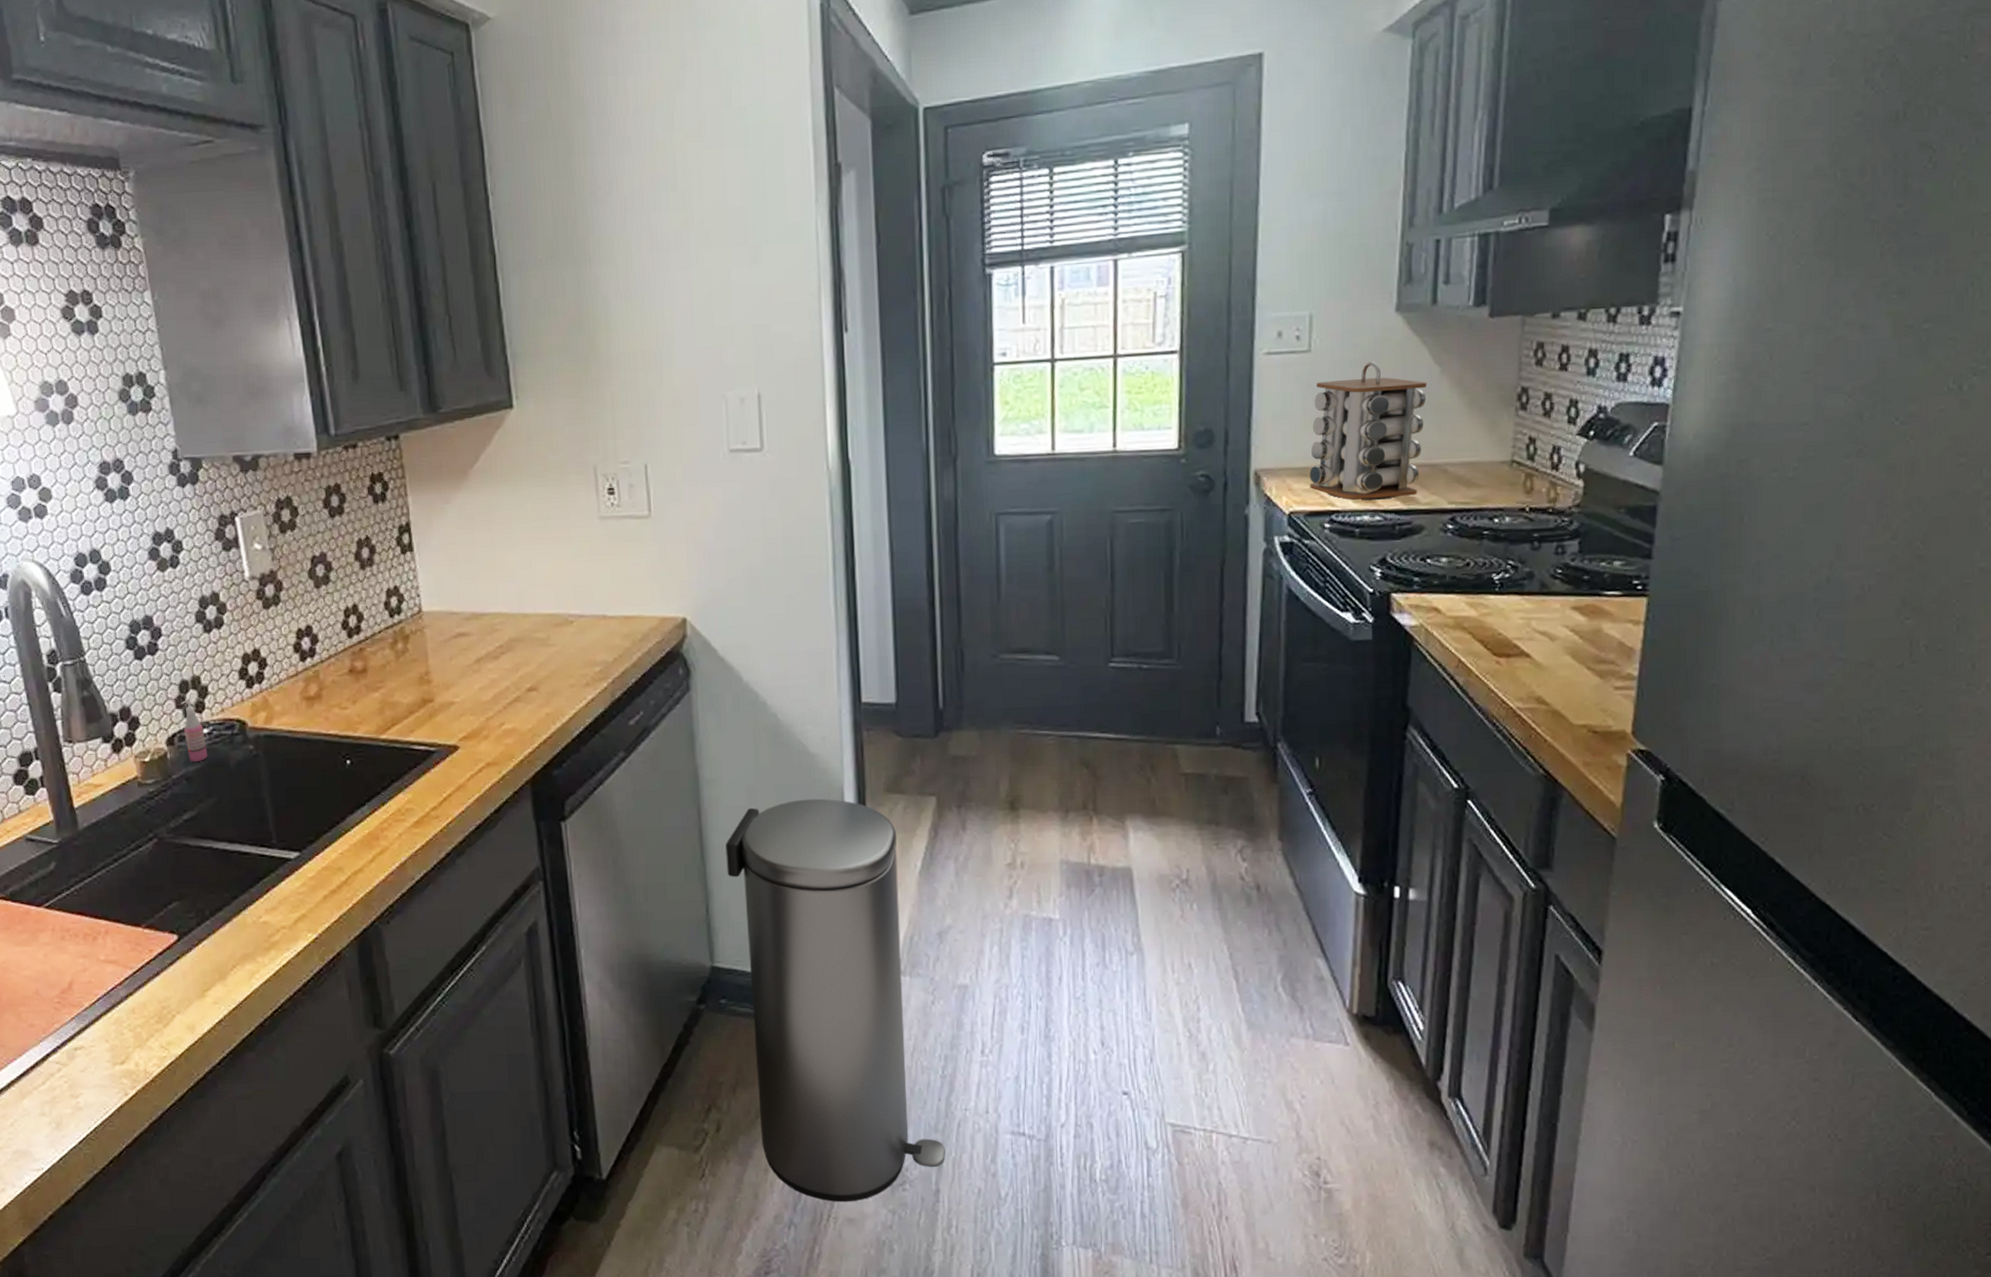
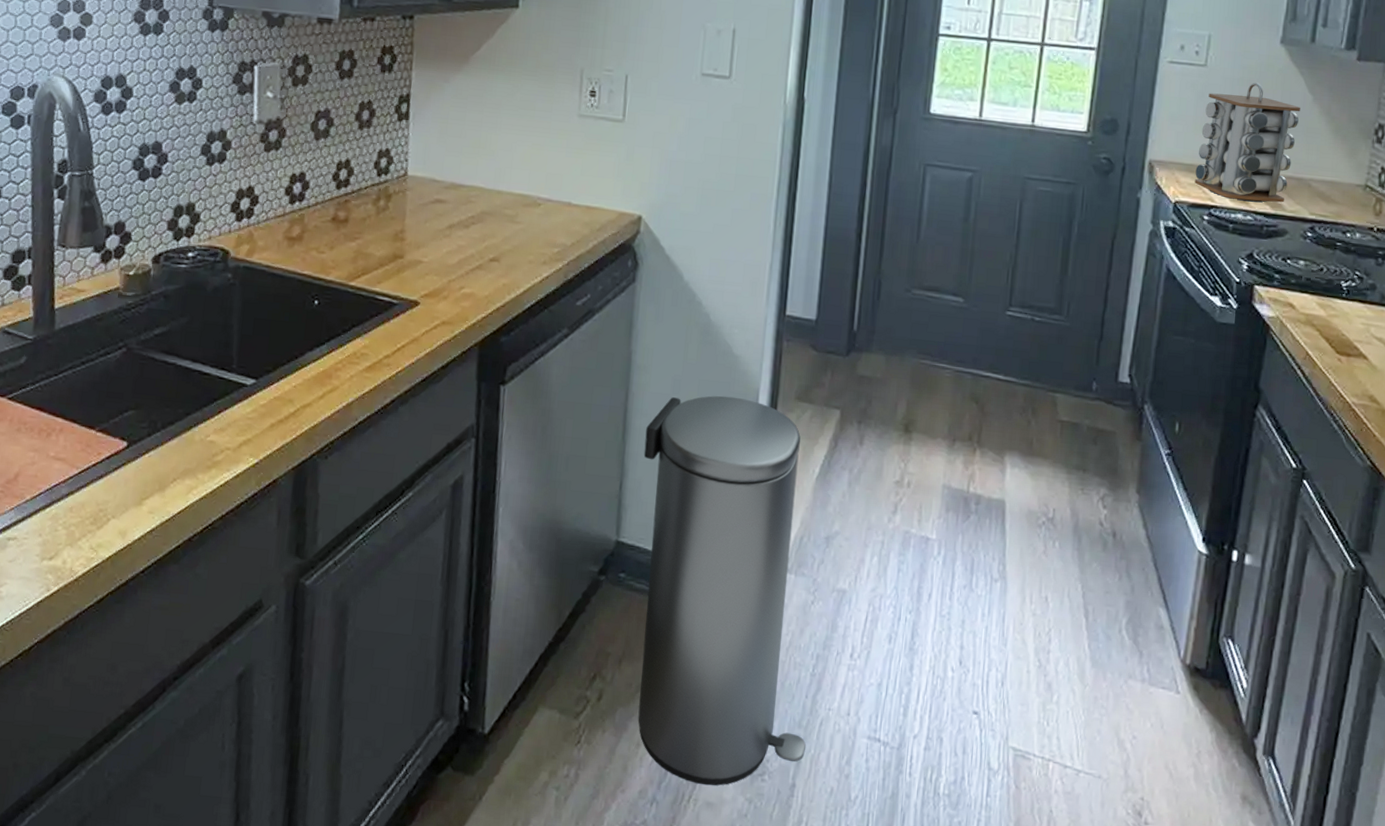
soap dispenser: present [181,697,208,762] -> none [170,221,189,282]

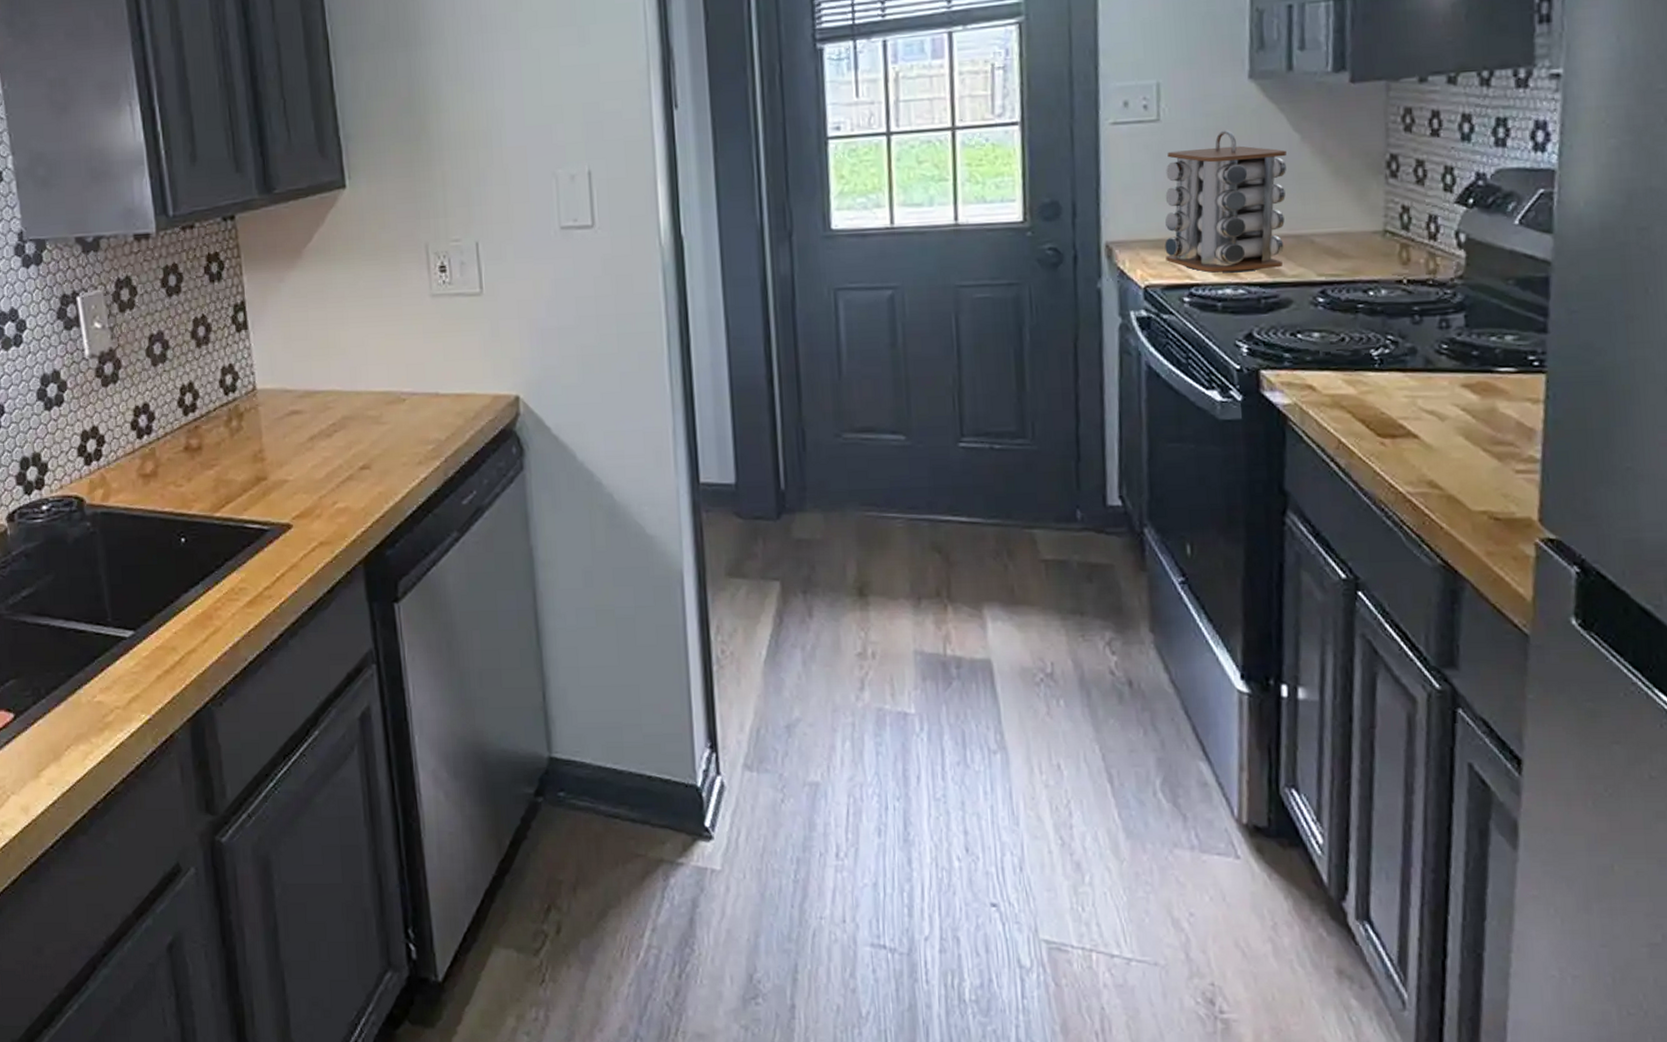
pedal bin: present [638,395,807,786] -> none [562,582,801,1015]

